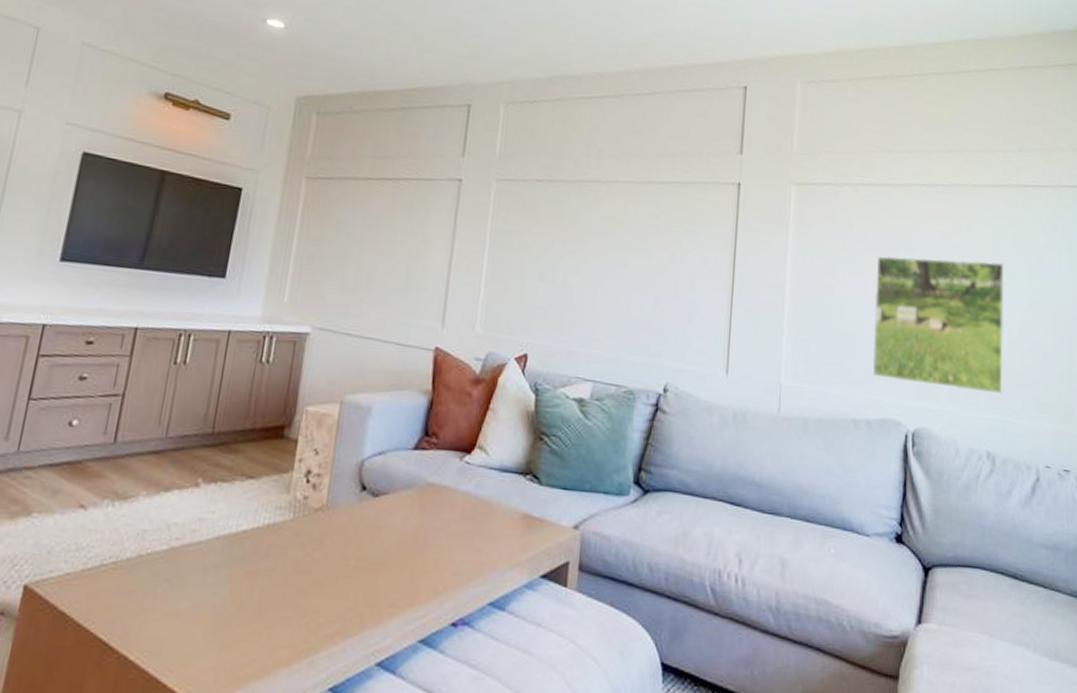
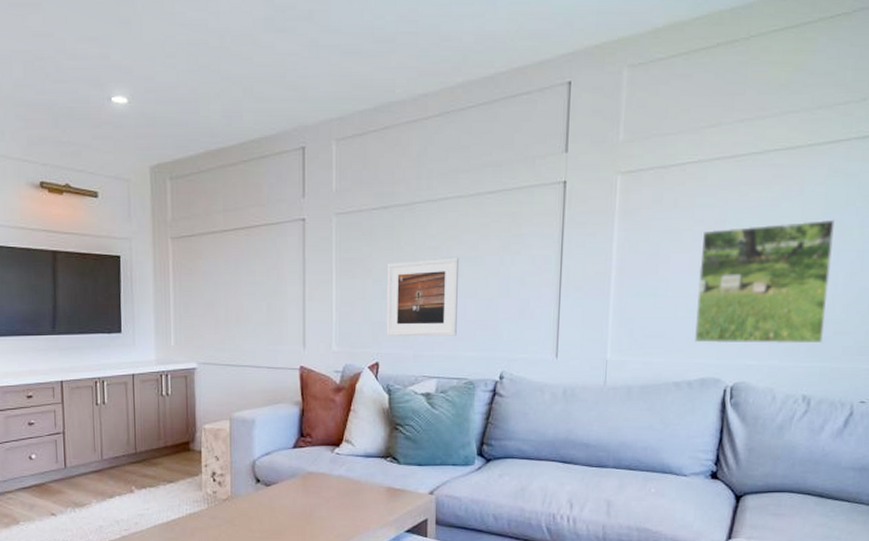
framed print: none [539,241,627,335] -> present [386,257,460,337]

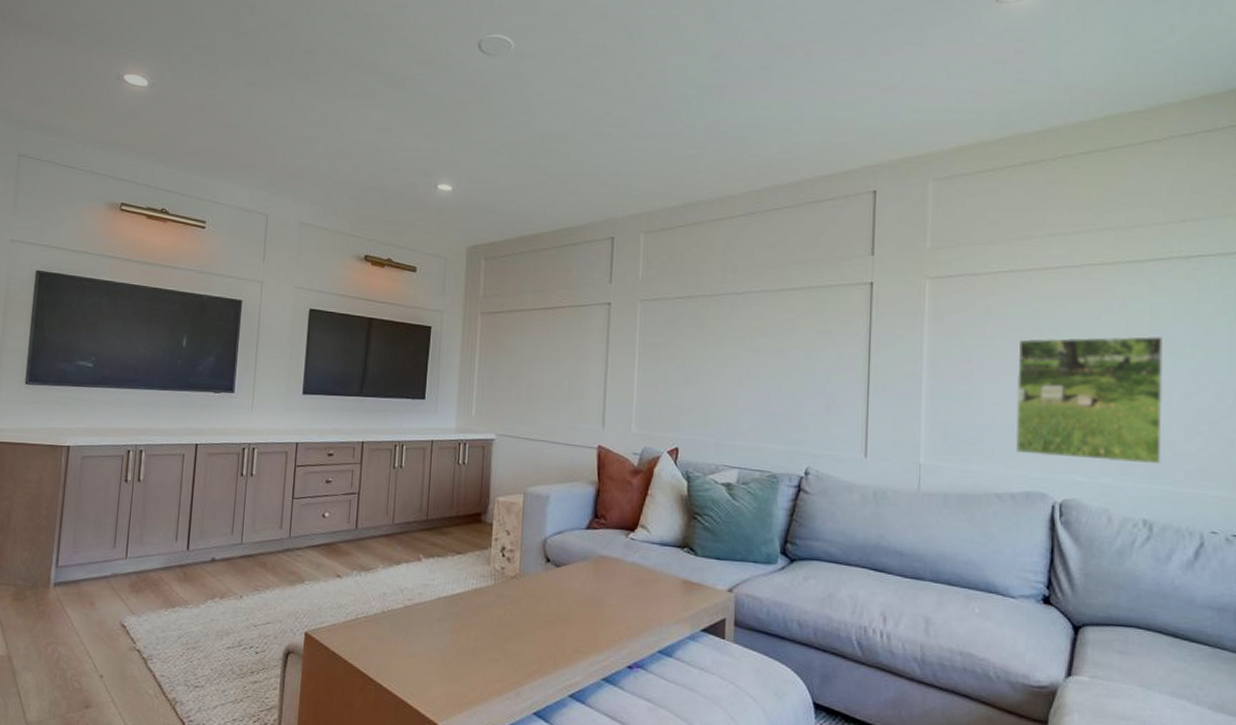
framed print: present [386,257,460,337] -> none [687,348,764,427]

